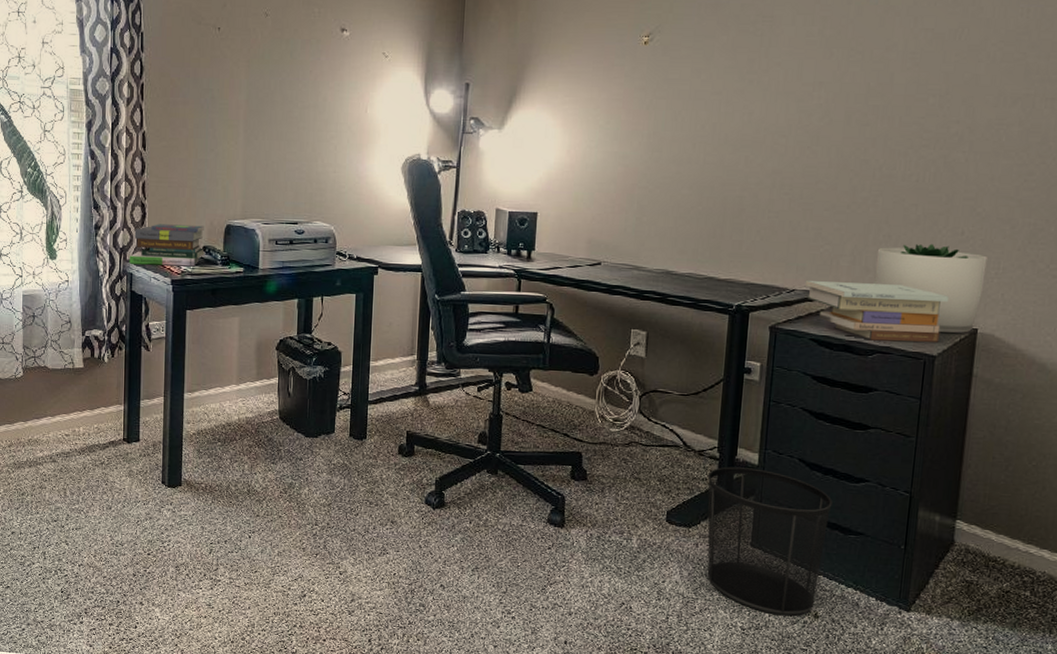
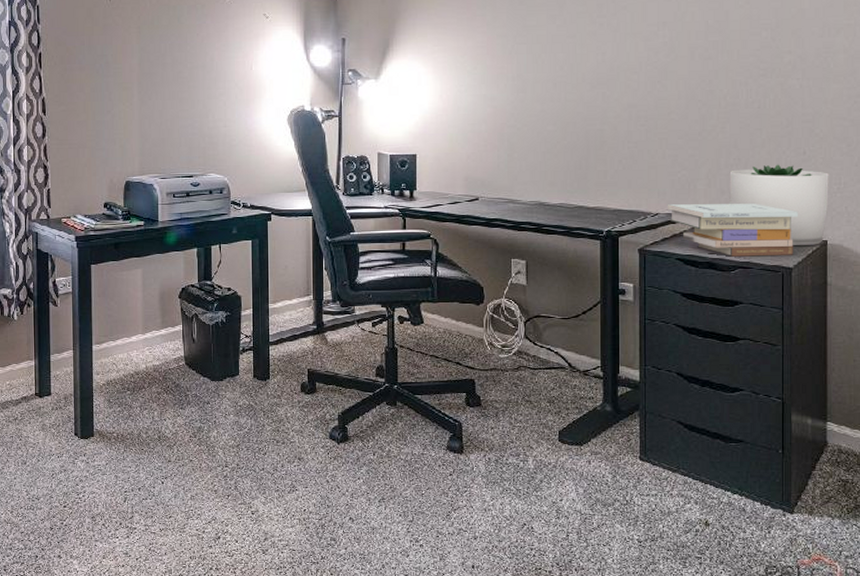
books: present [129,224,205,267] -> none [34,183,106,223]
waste bin: present [707,466,833,616] -> none [593,384,712,526]

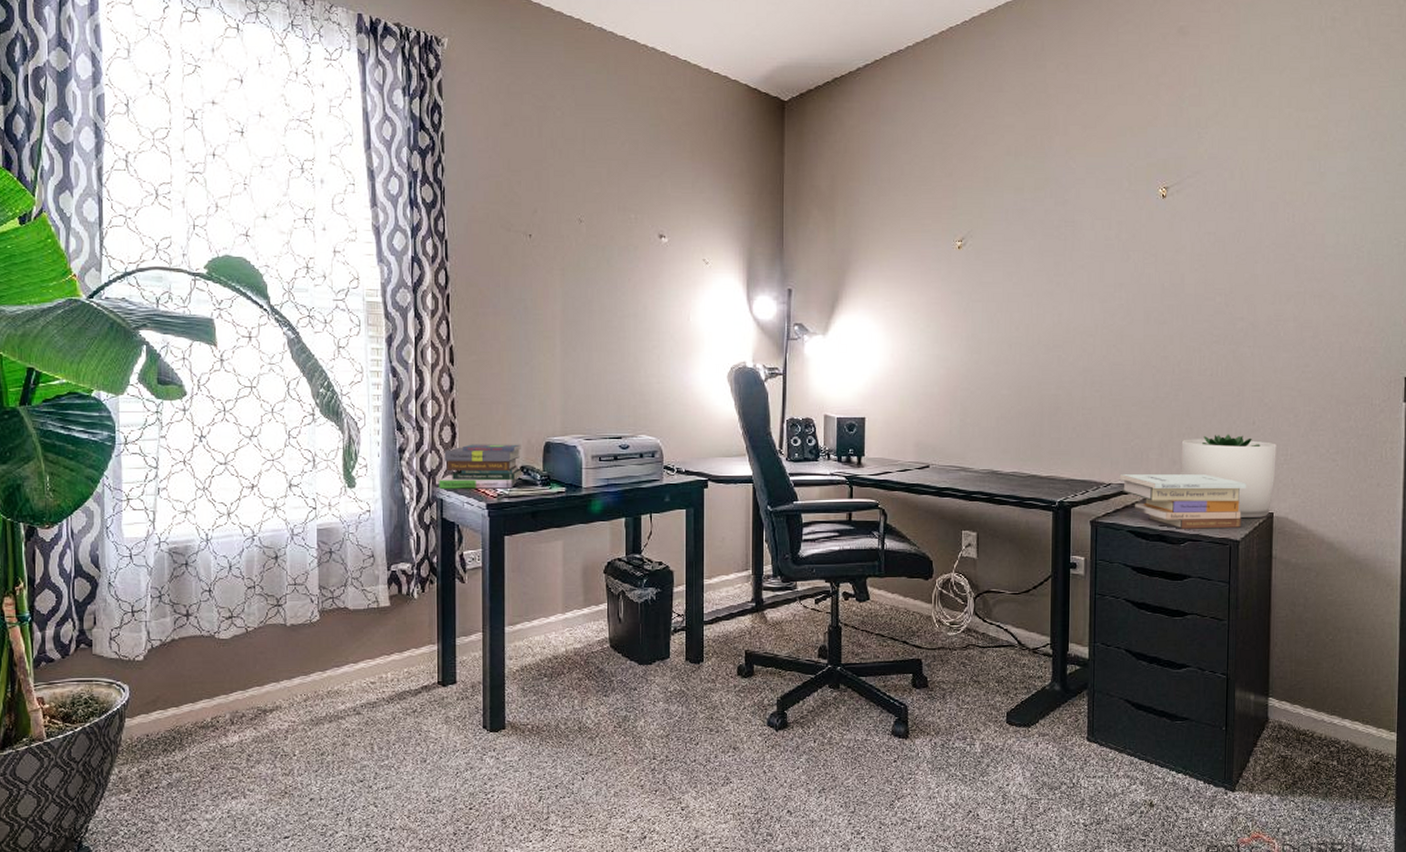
books: none [34,183,106,223] -> present [439,444,523,489]

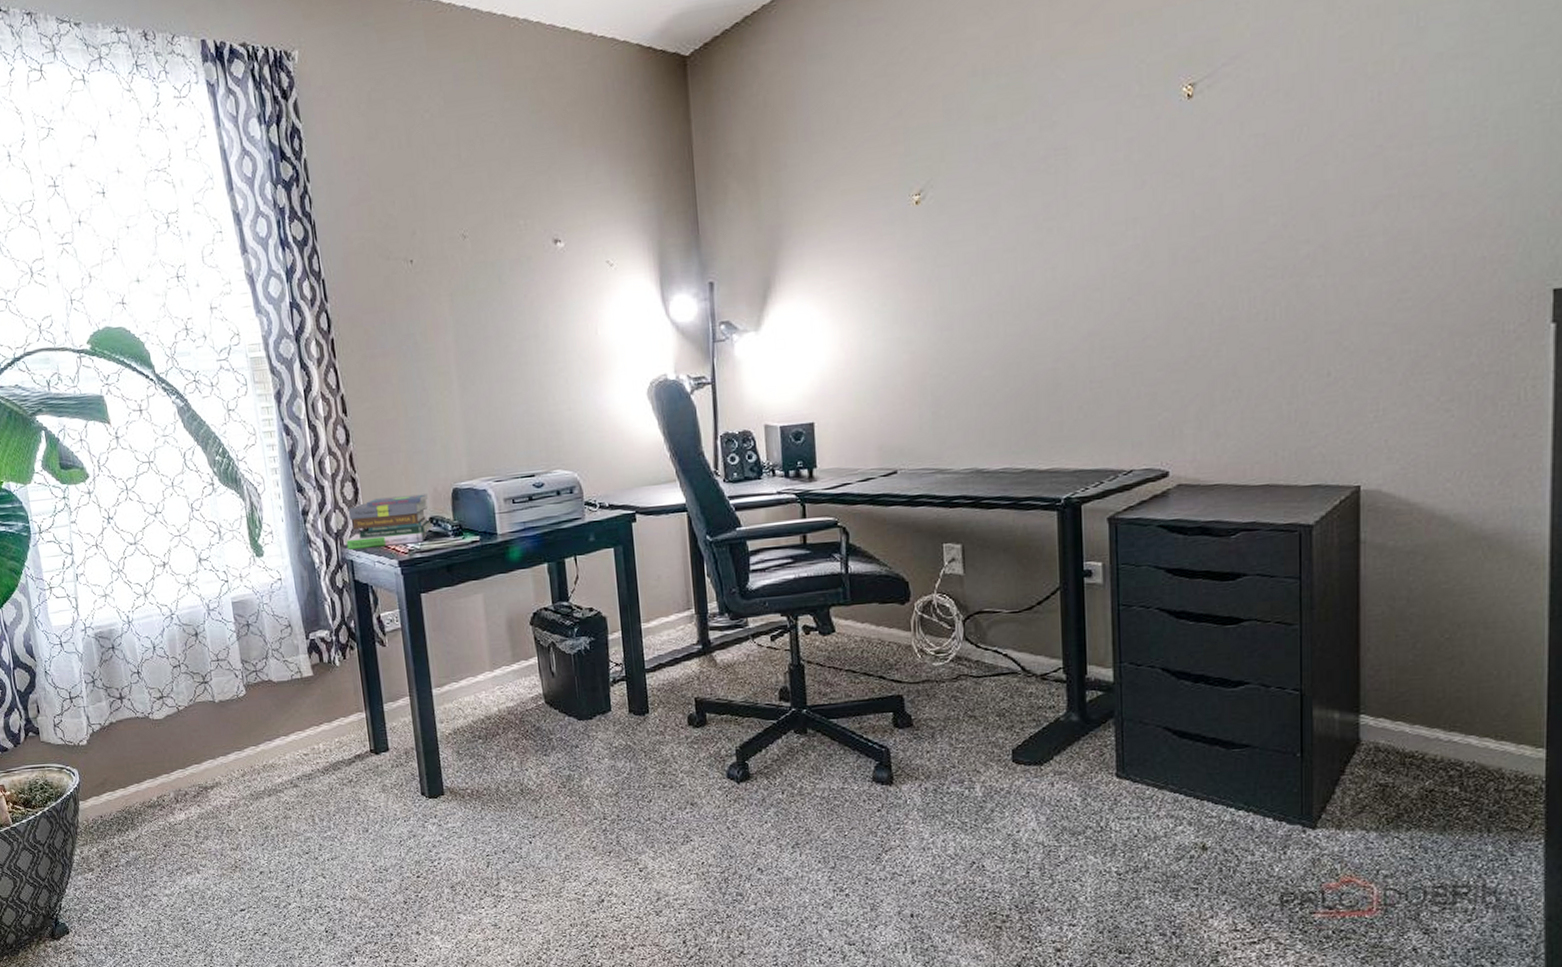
books: present [1121,474,1247,529] -> none [1145,446,1322,518]
planter: present [1180,434,1277,519] -> none [1227,391,1362,497]

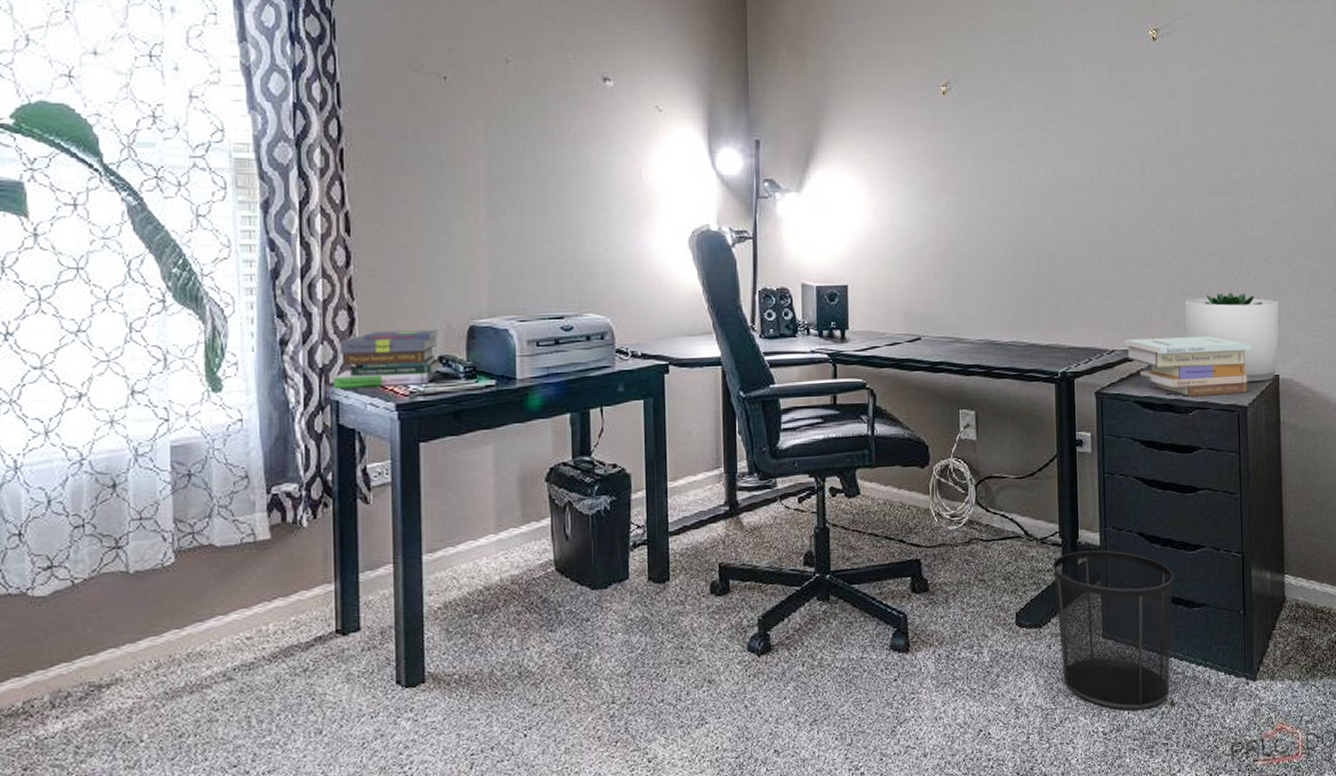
waste bin: none [1054,686,1208,853] -> present [1052,549,1174,711]
books: none [1145,446,1322,518] -> present [1124,336,1252,397]
planter: none [1227,391,1362,497] -> present [1184,292,1279,383]

